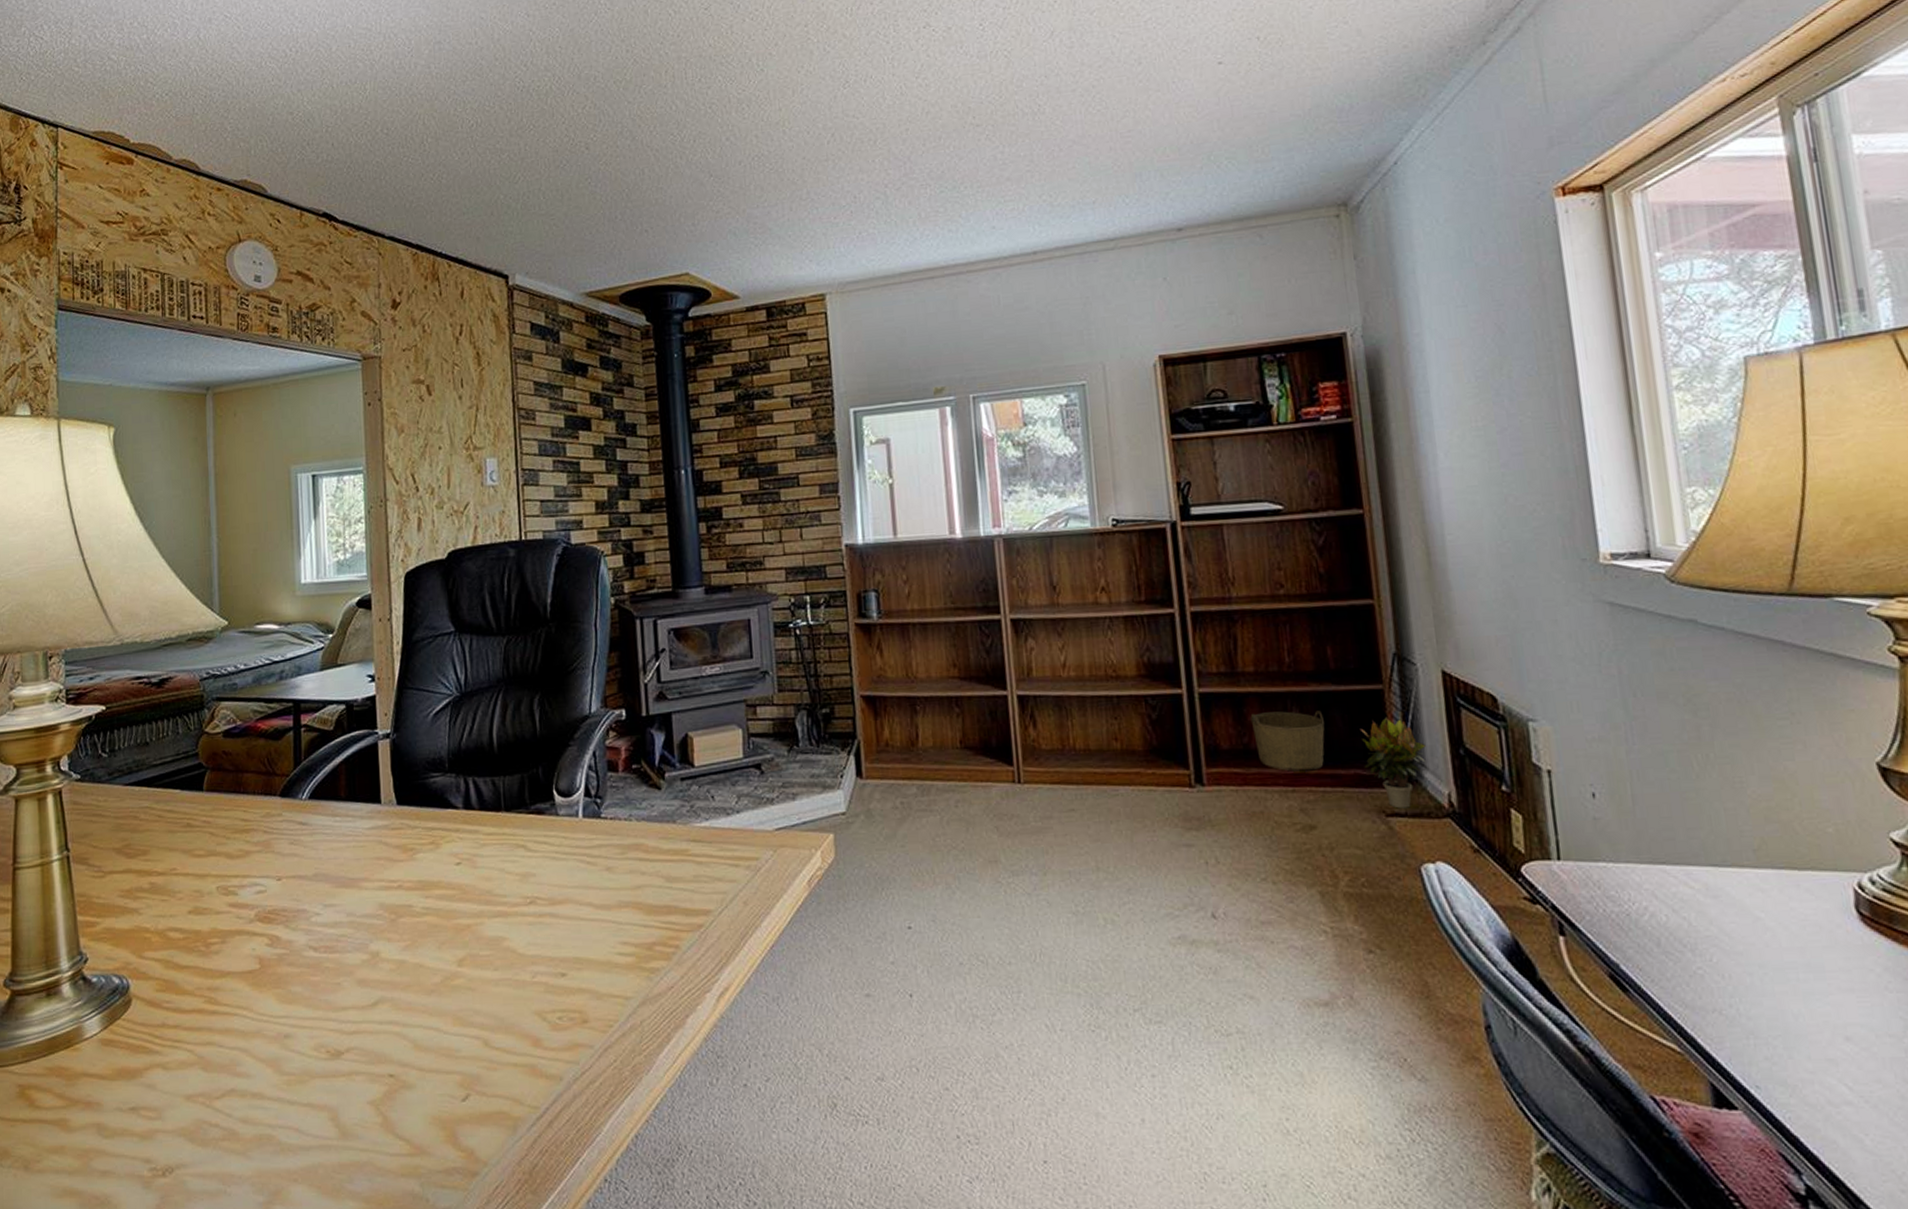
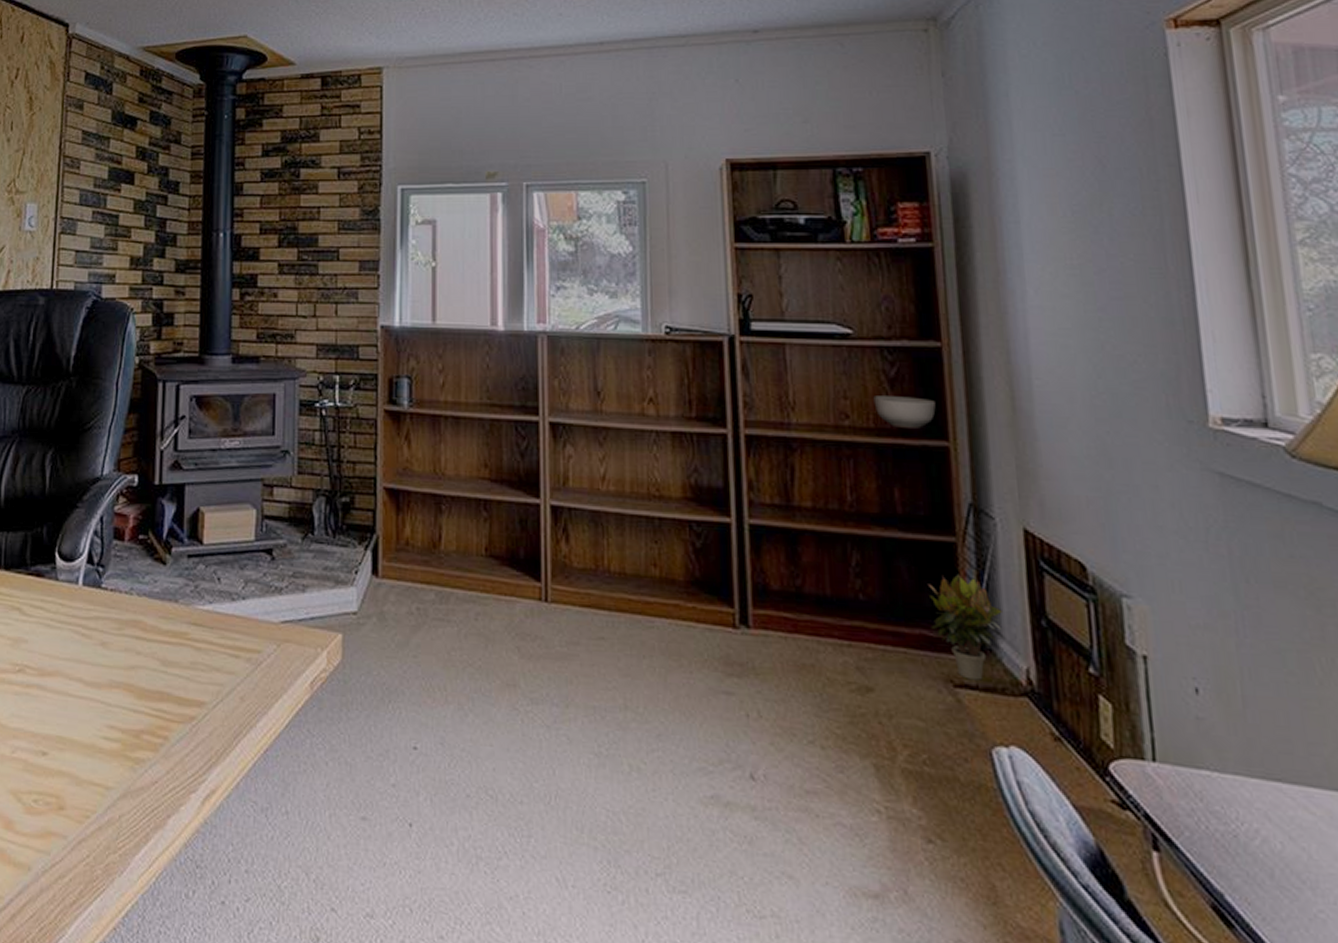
basket: present [1250,710,1325,772] -> none [805,553,888,625]
bowl: none [1304,562,1361,592] -> present [873,396,936,428]

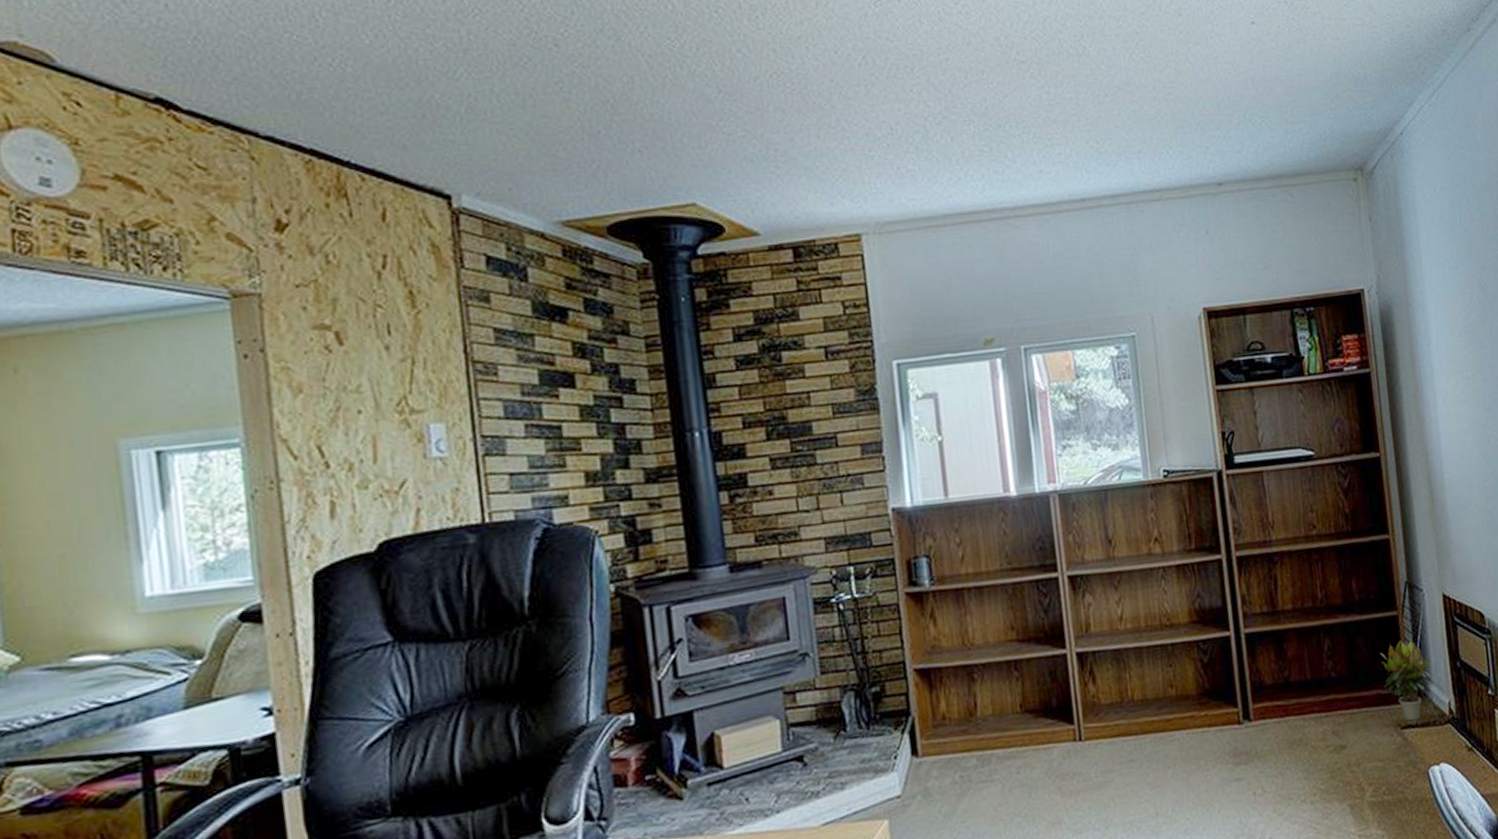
bowl: present [873,396,936,428] -> none [1333,501,1378,530]

